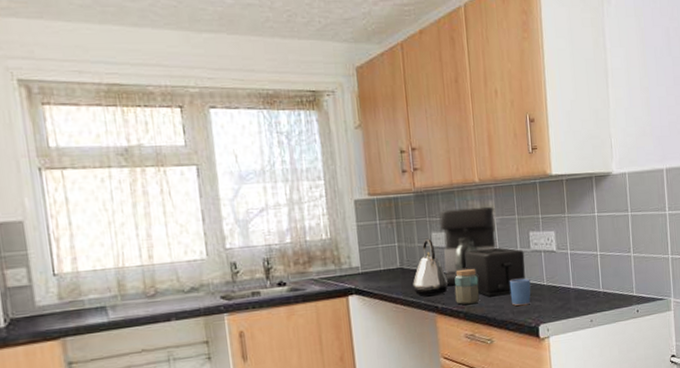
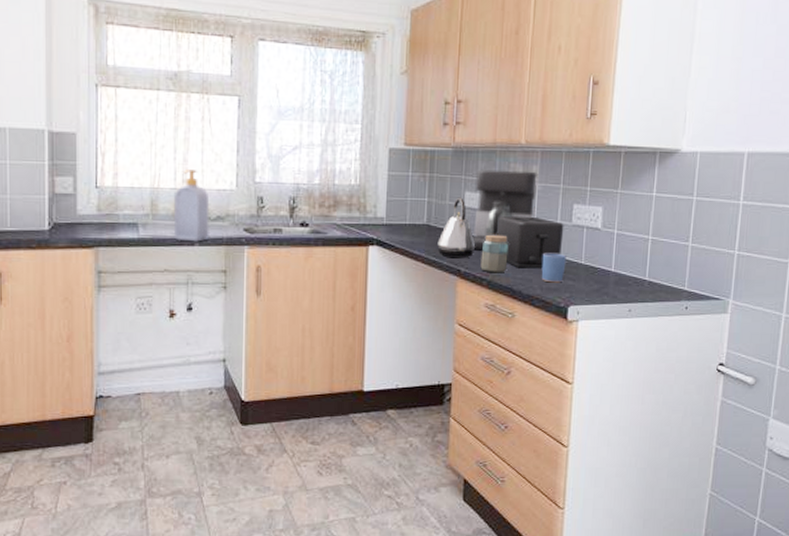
soap bottle: none [142,244,185,319] -> present [173,169,210,242]

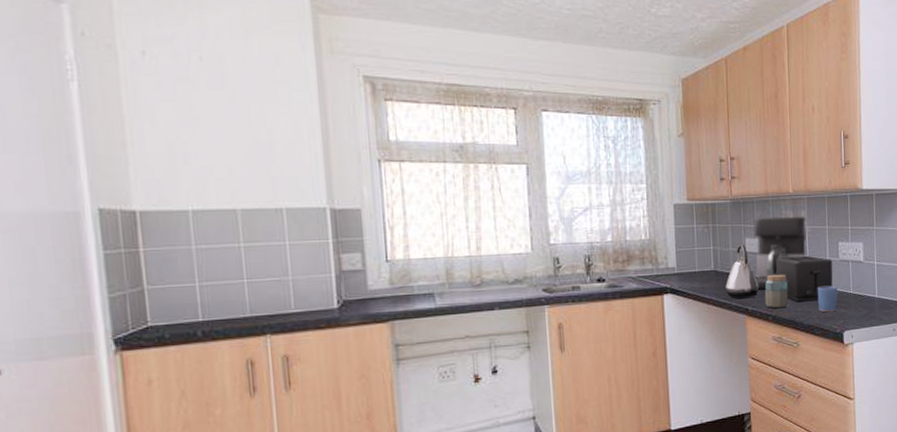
soap bottle: present [173,169,210,242] -> none [470,237,509,307]

